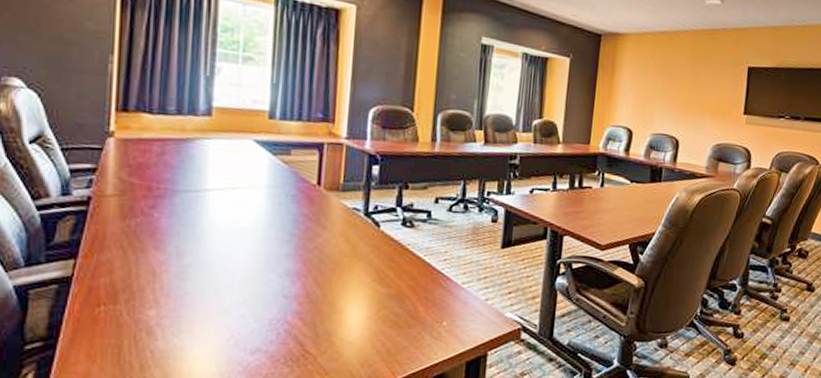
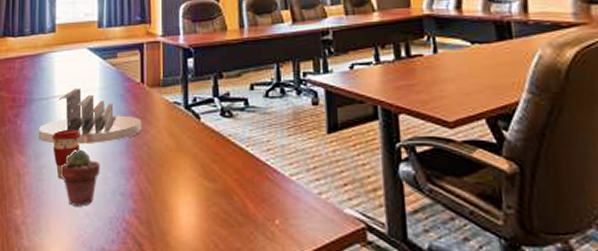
desk organizer: none [182,183,315,245] -> present [38,89,142,145]
coffee cup: none [201,226,239,280] -> present [52,129,80,180]
potted succulent: none [210,248,261,308] -> present [60,149,100,206]

